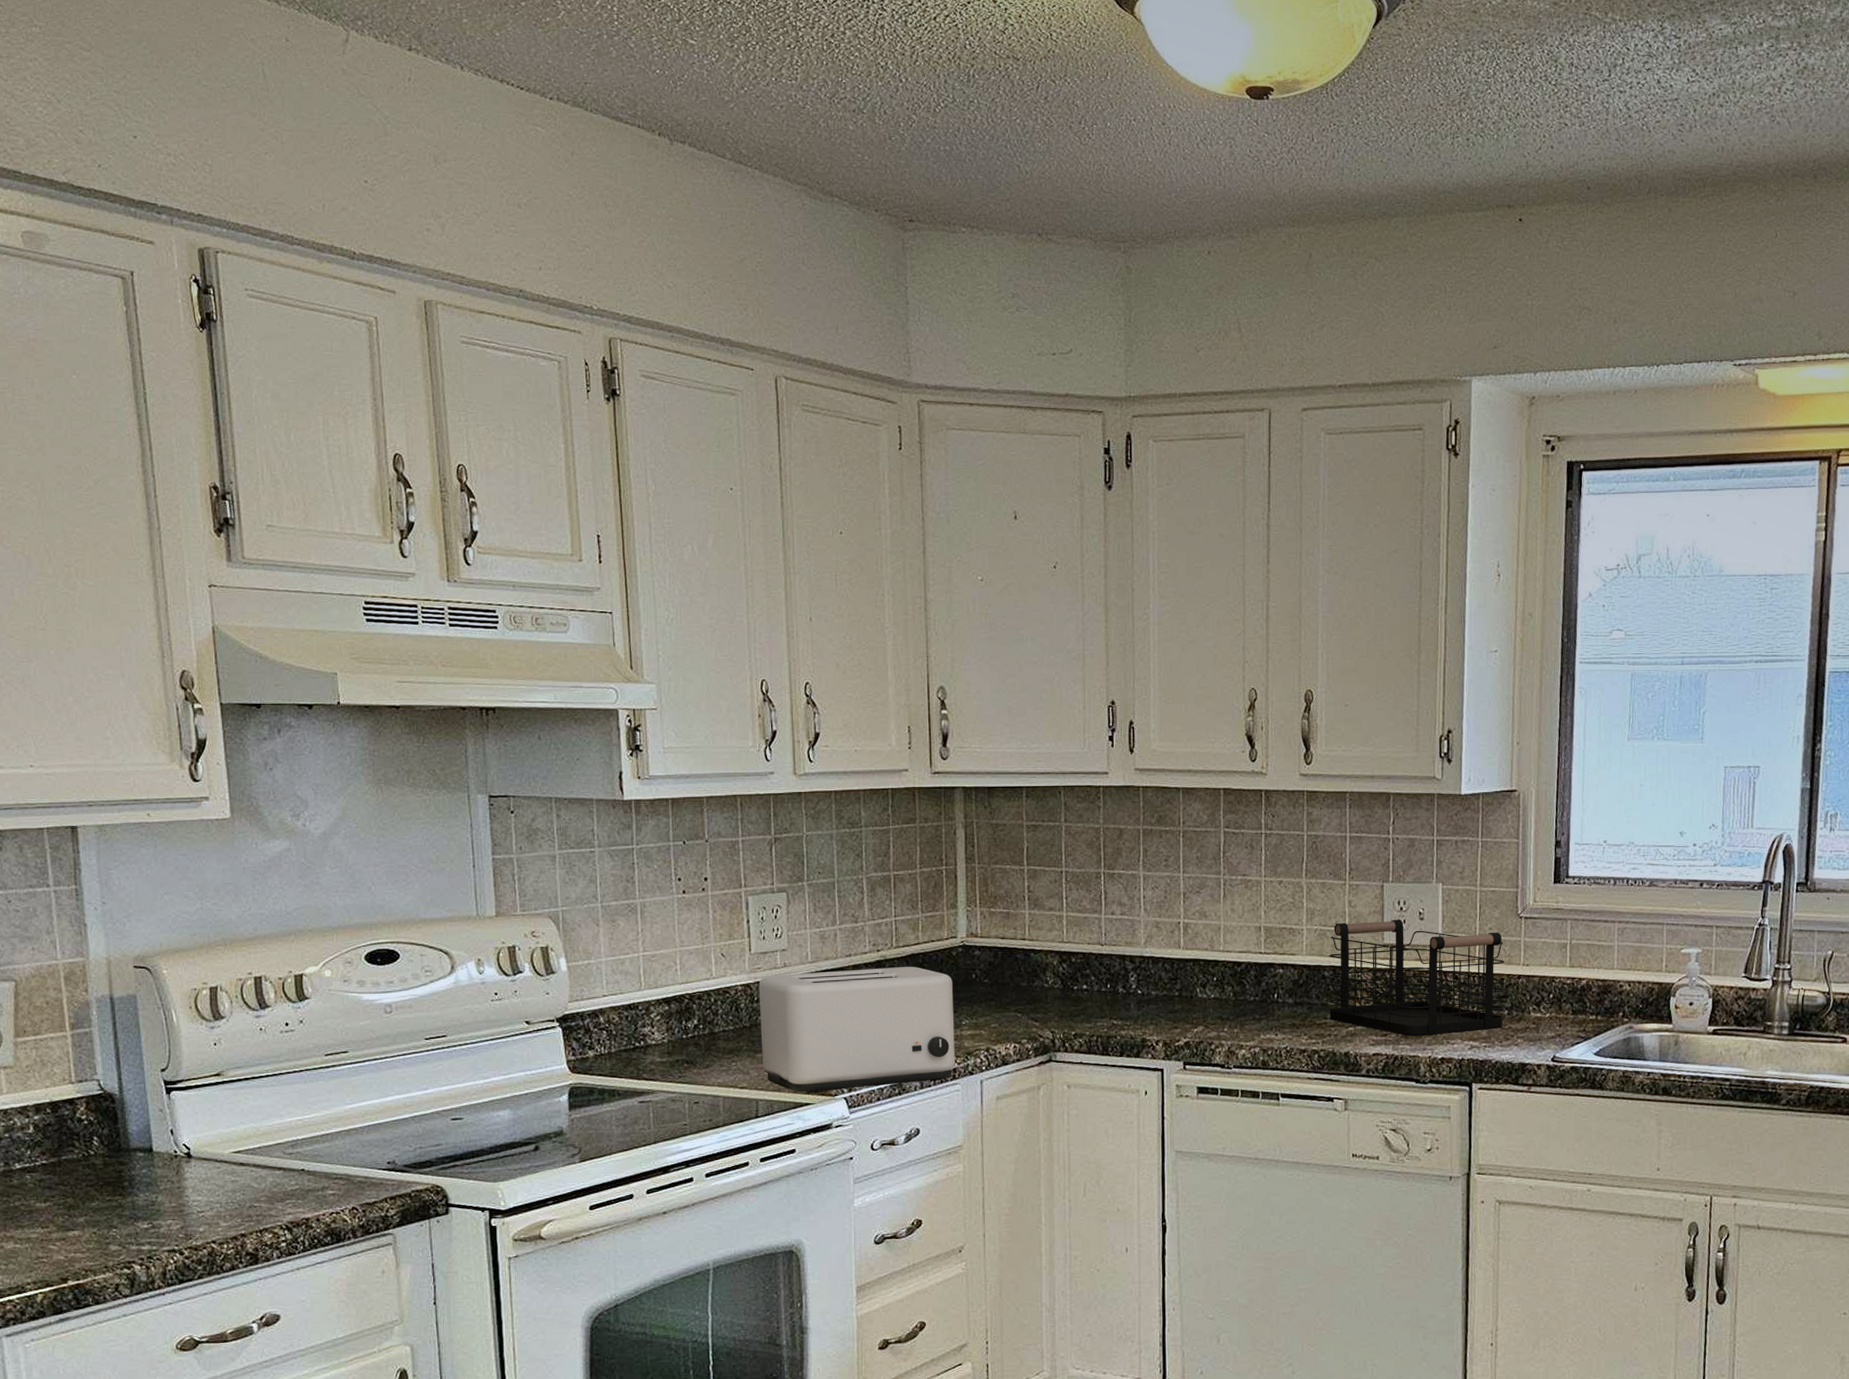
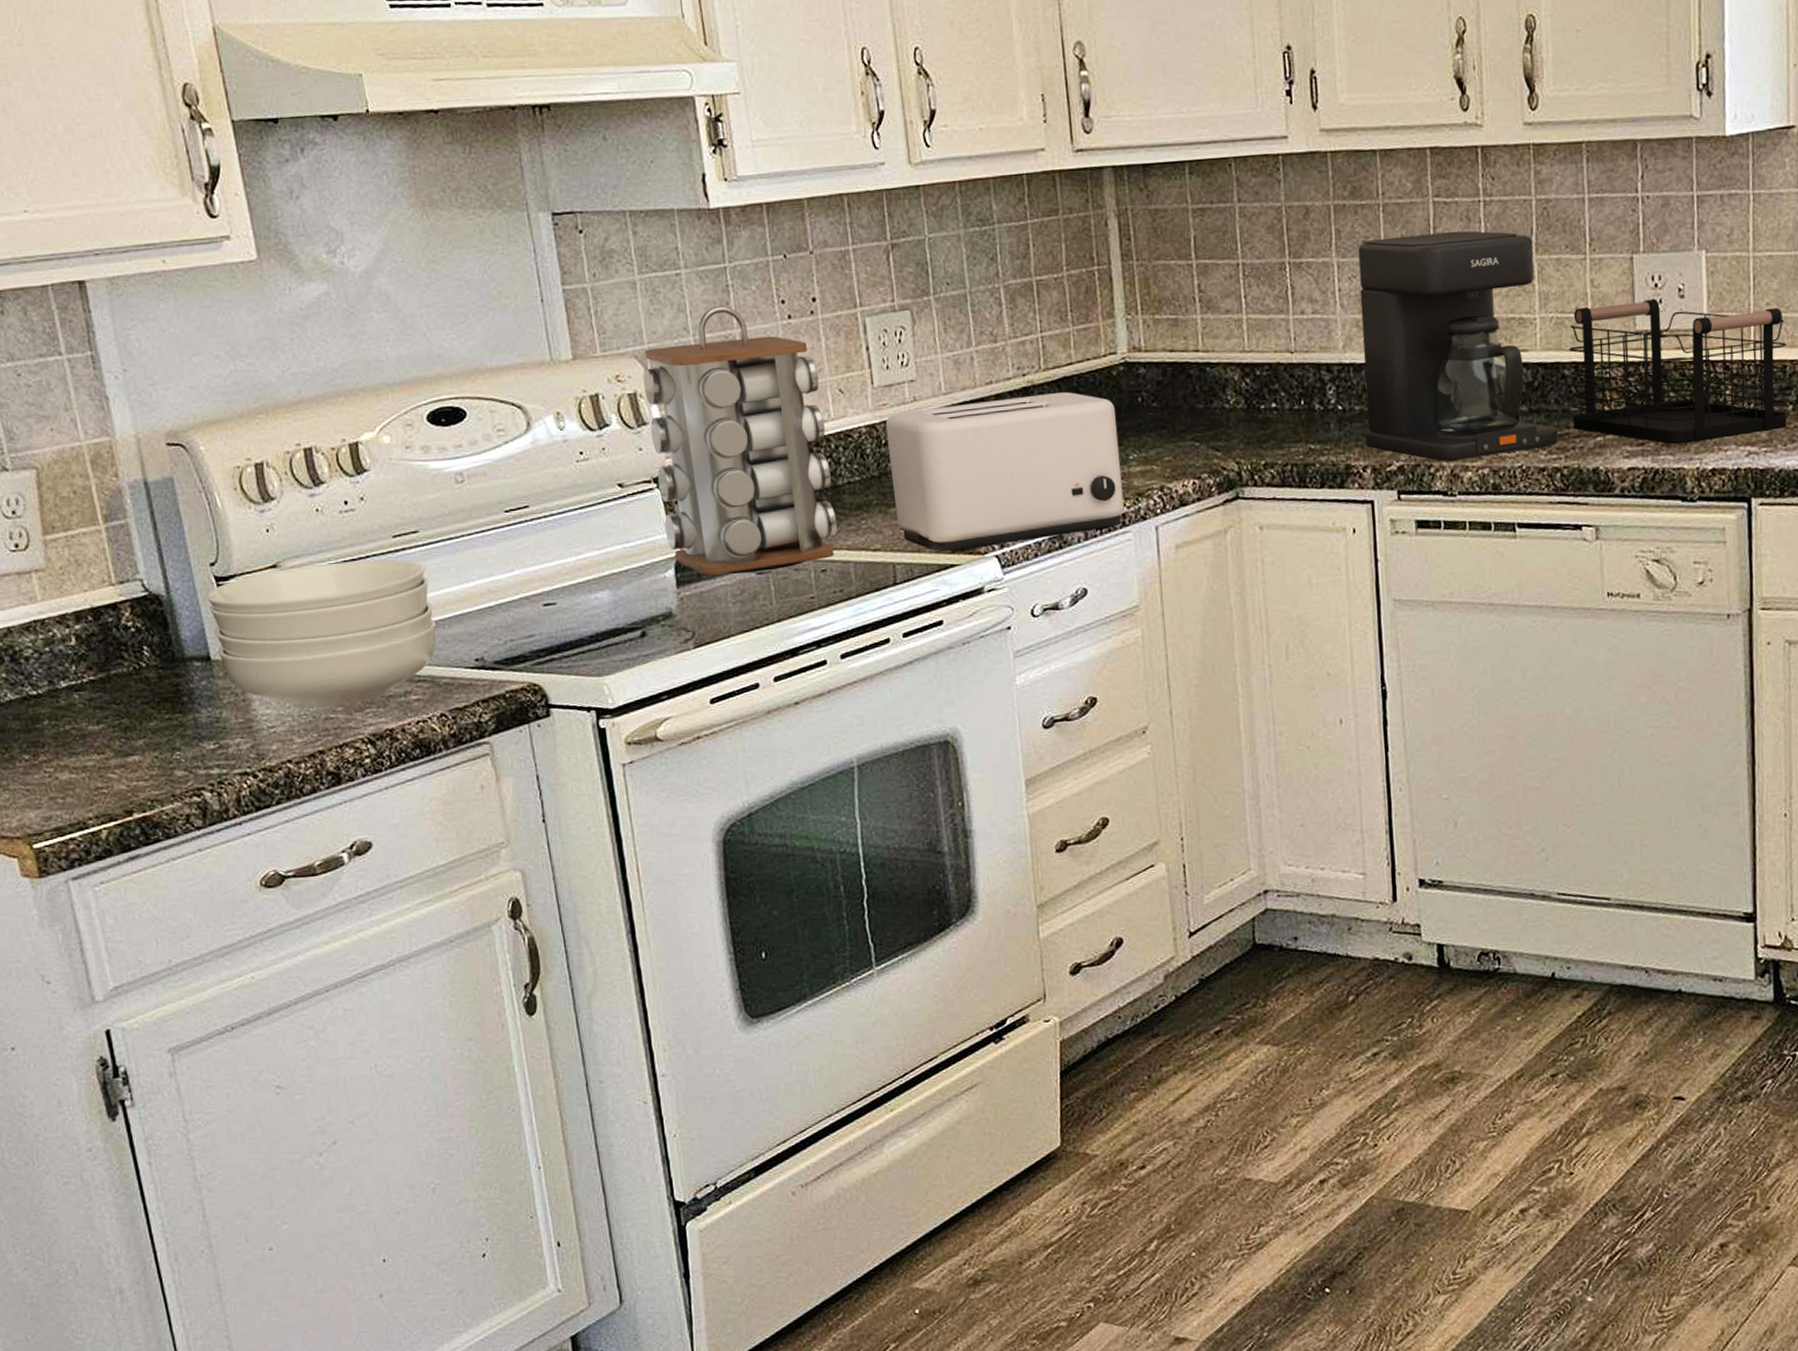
bowl: none [154,1073,355,1197] -> present [205,559,436,708]
spice rack: none [555,879,712,1102] -> present [643,305,838,575]
coffee maker: none [1159,856,1317,1041] -> present [1358,231,1558,462]

